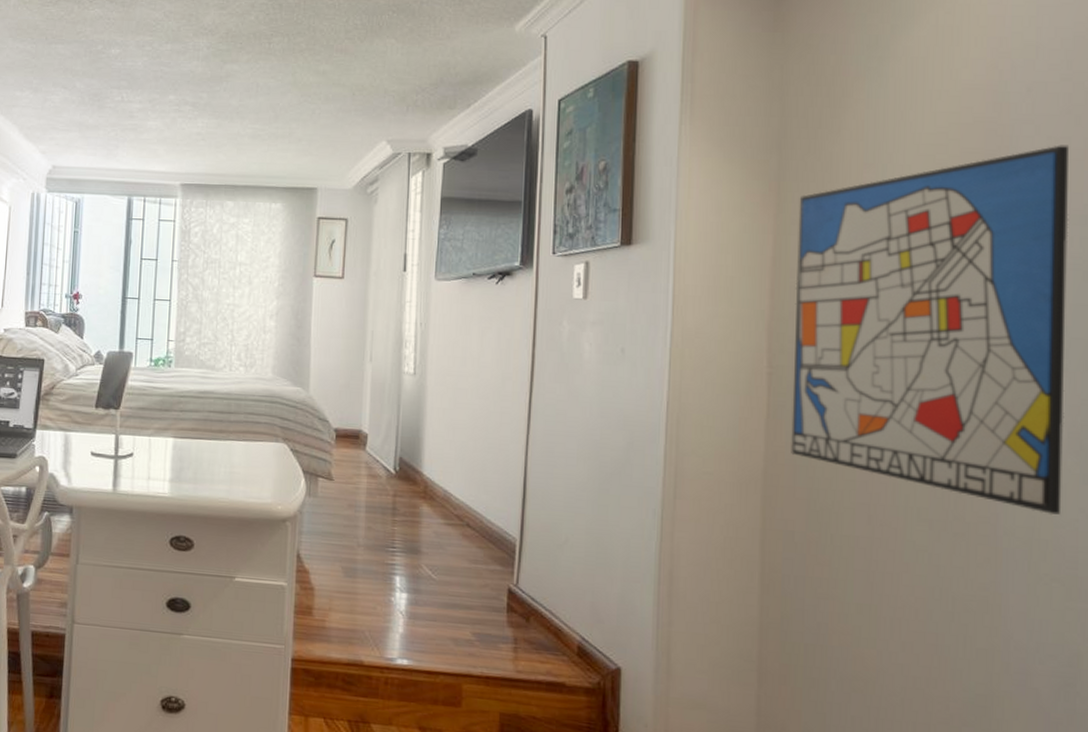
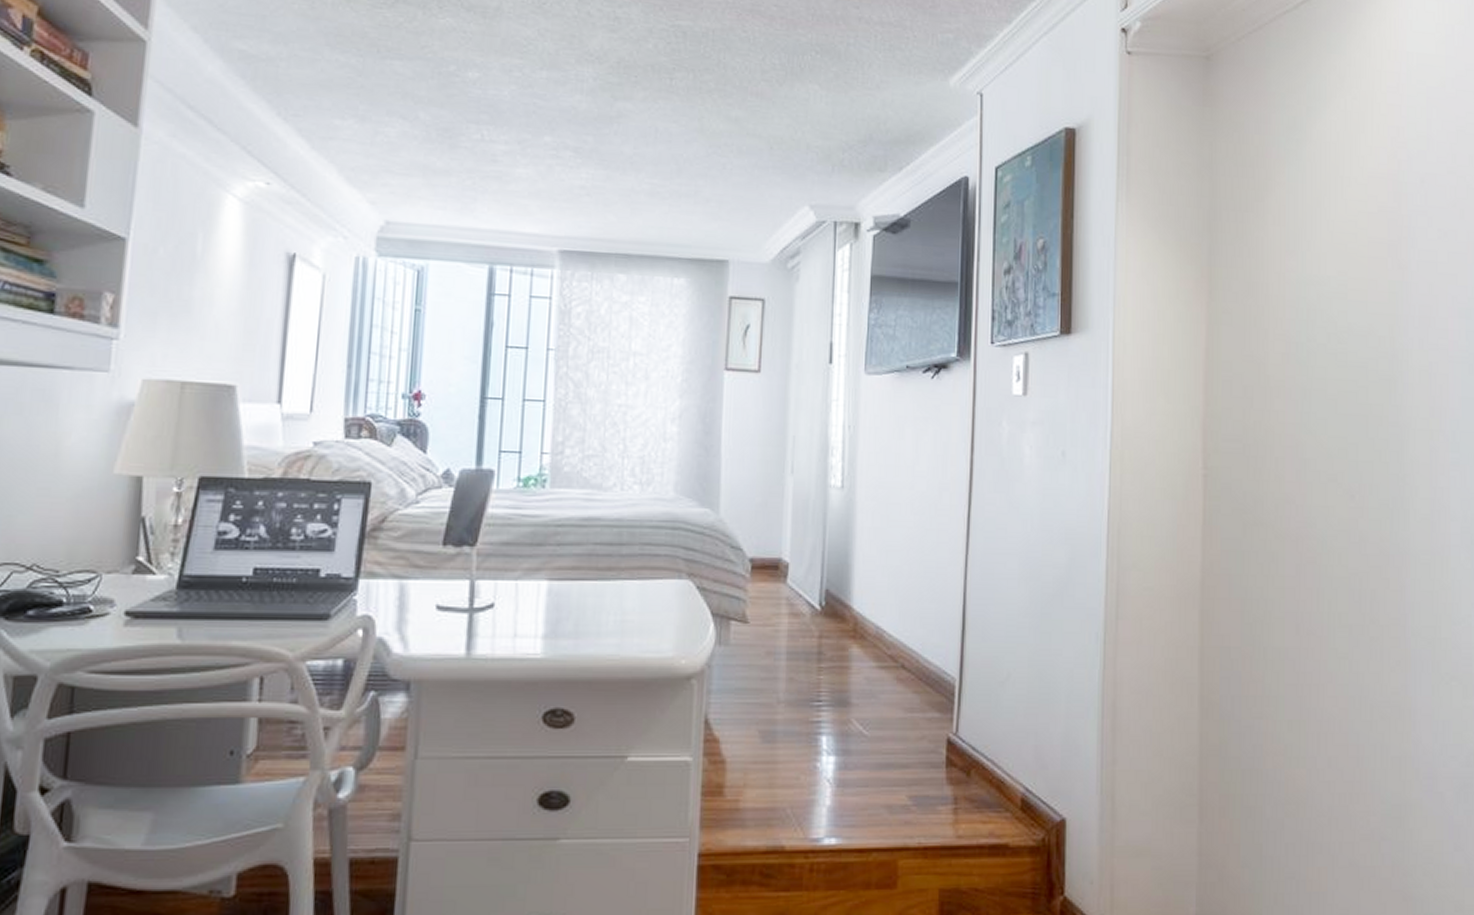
wall art: present [791,145,1070,516] -> none [1226,237,1458,613]

